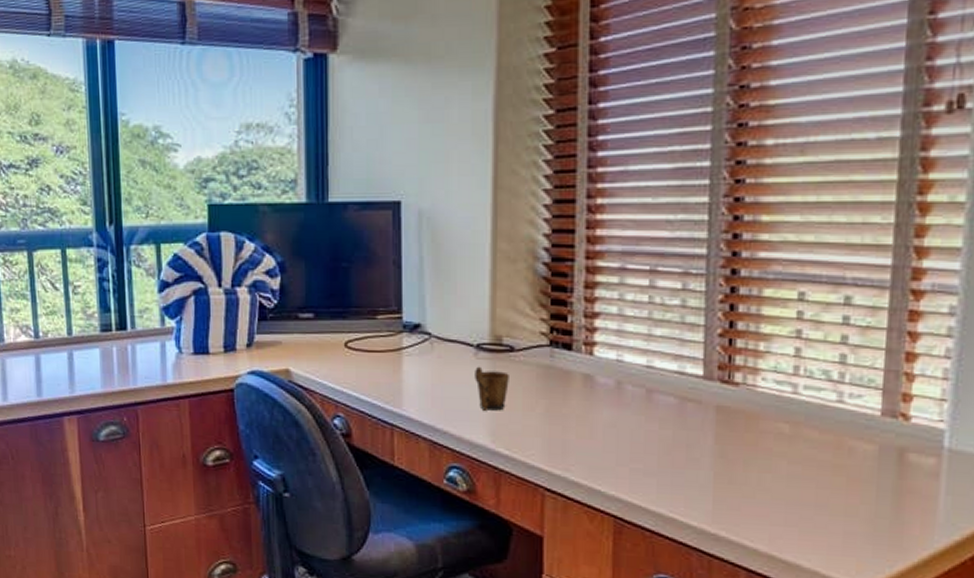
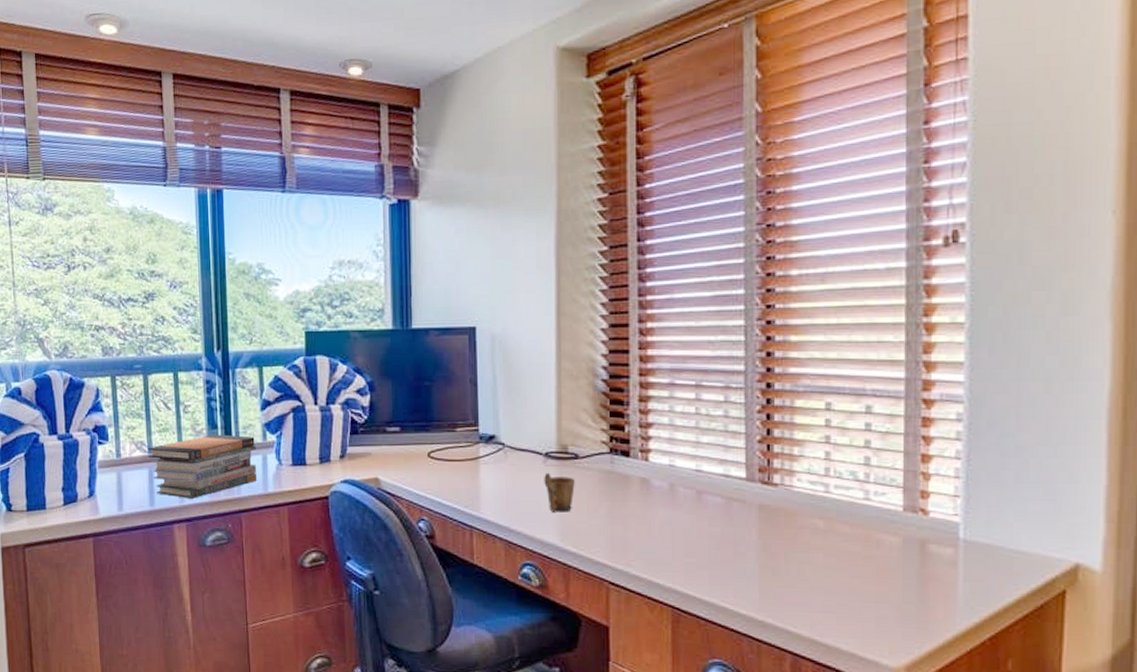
book stack: none [33,318,155,389] -> present [147,434,258,498]

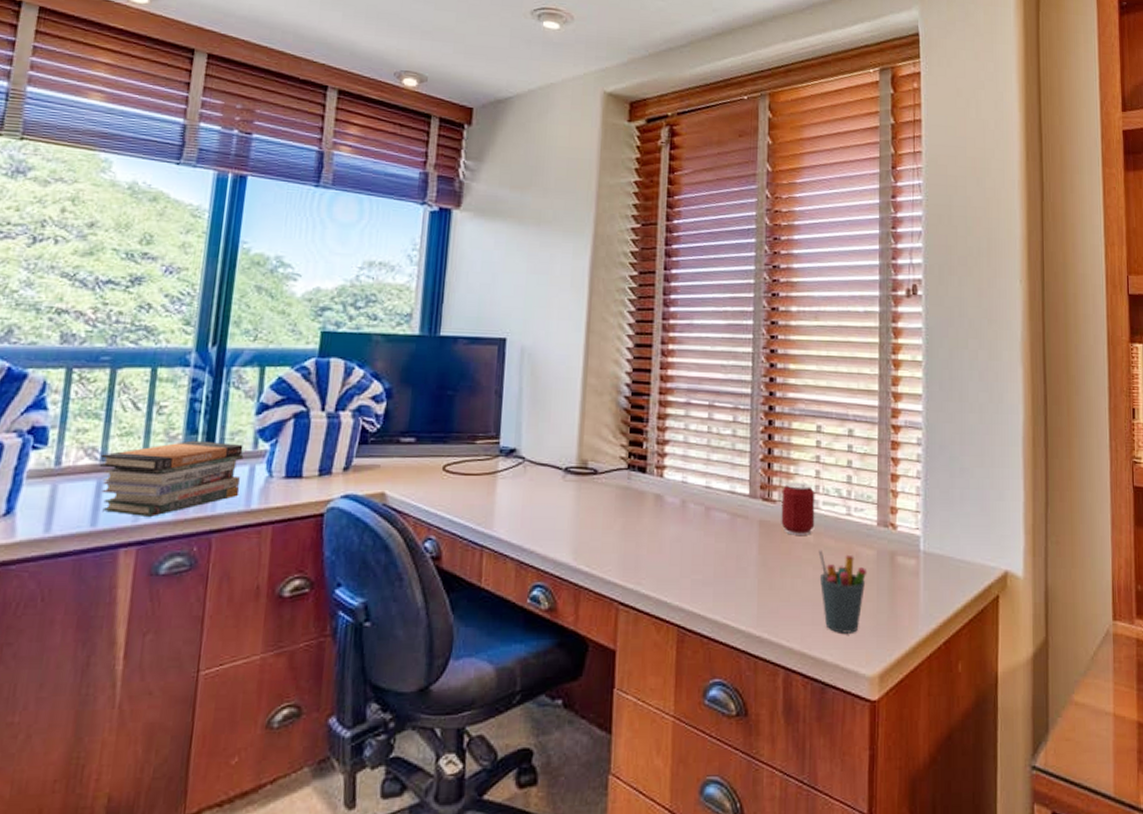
mug: present [544,472,575,514] -> none [561,488,592,531]
can: none [784,464,825,520] -> present [781,482,815,535]
pen holder: none [830,536,891,623] -> present [818,550,867,633]

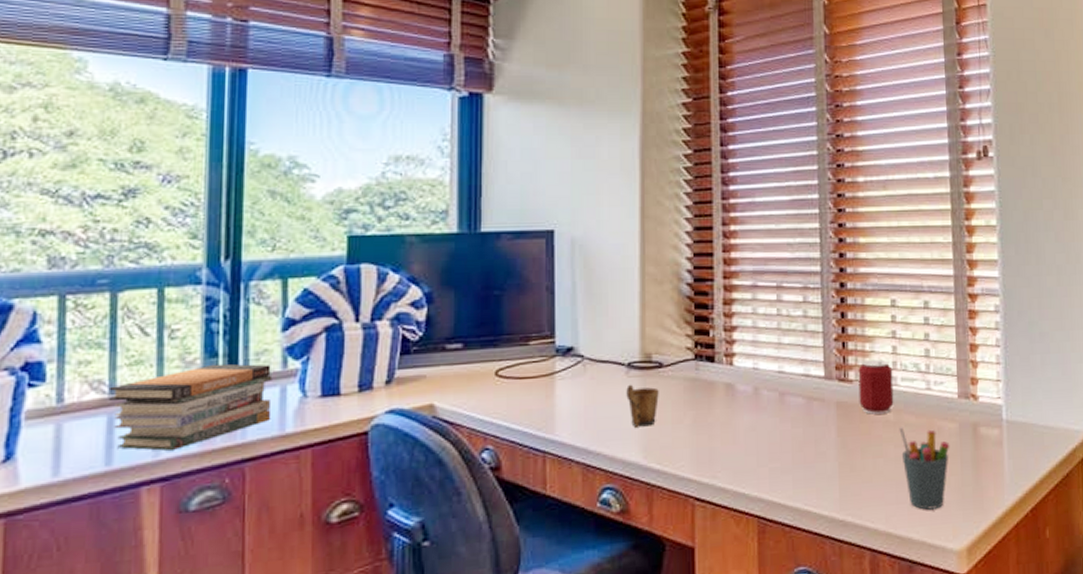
mug: none [561,488,592,531] -> present [626,384,659,429]

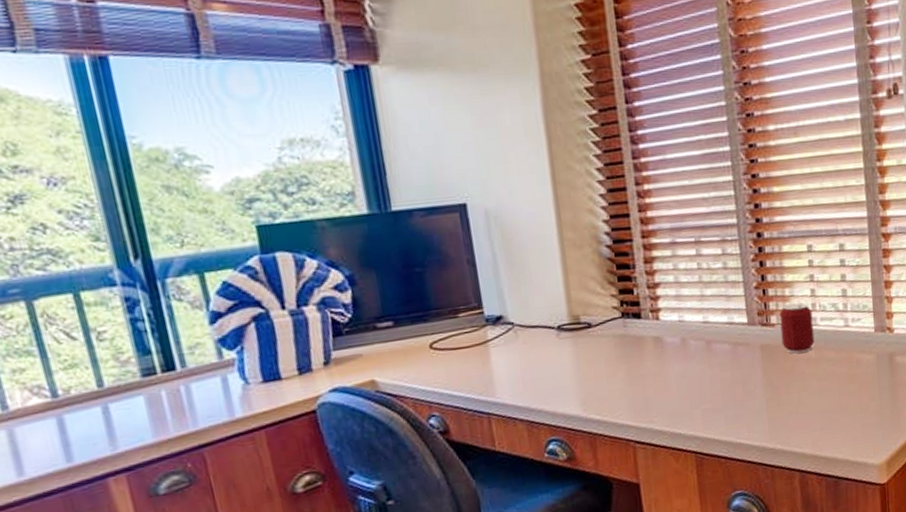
book stack: present [108,363,273,451] -> none [49,357,219,447]
mug: present [626,384,659,429] -> none [559,345,592,385]
pen holder: present [899,427,950,510] -> none [820,362,869,433]

